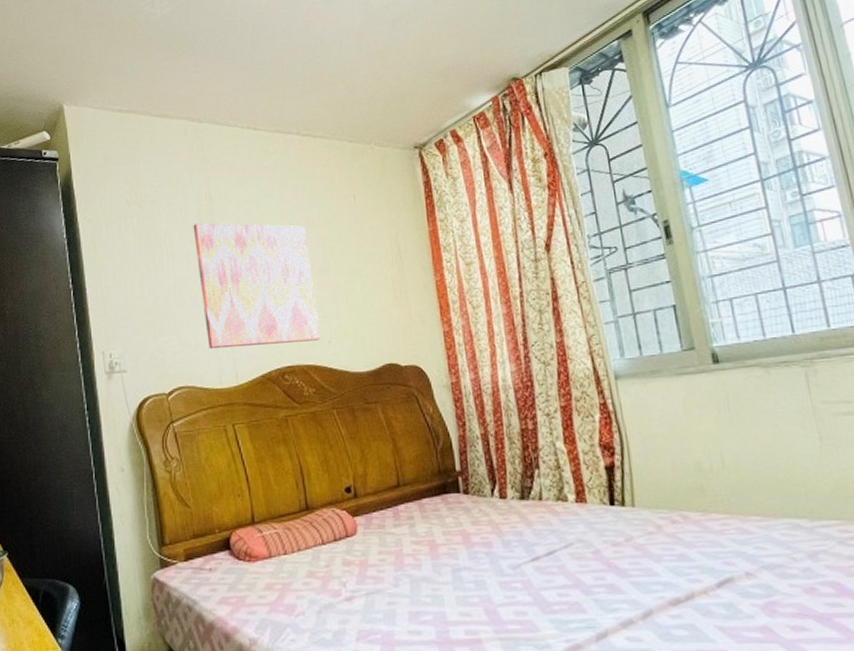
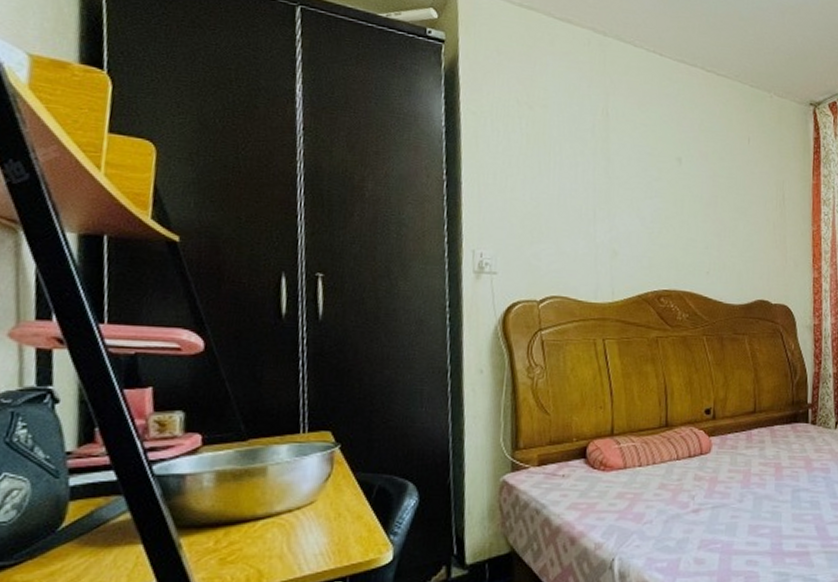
wall art: present [193,222,321,350] -> none [585,135,701,270]

